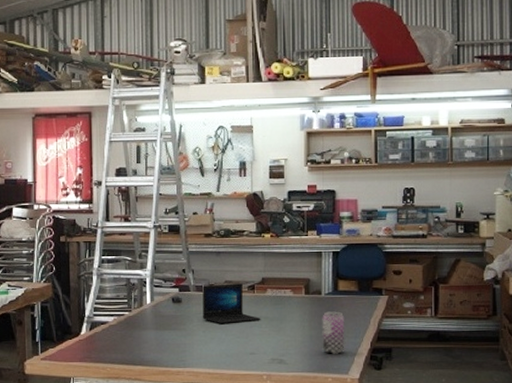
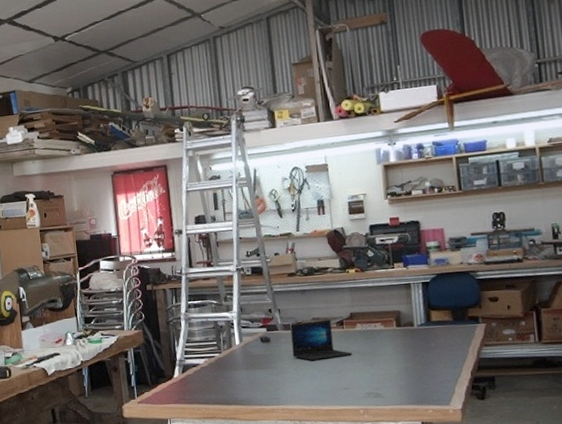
beer can: present [322,311,345,354] -> none [416,342,444,386]

